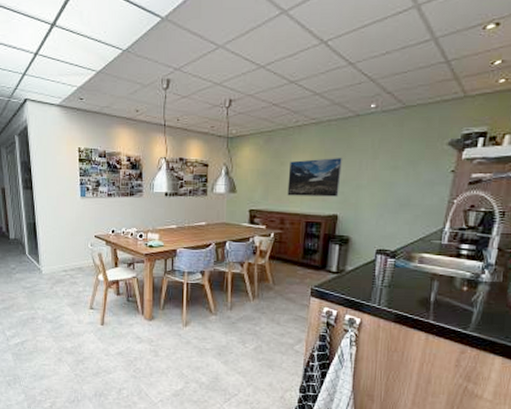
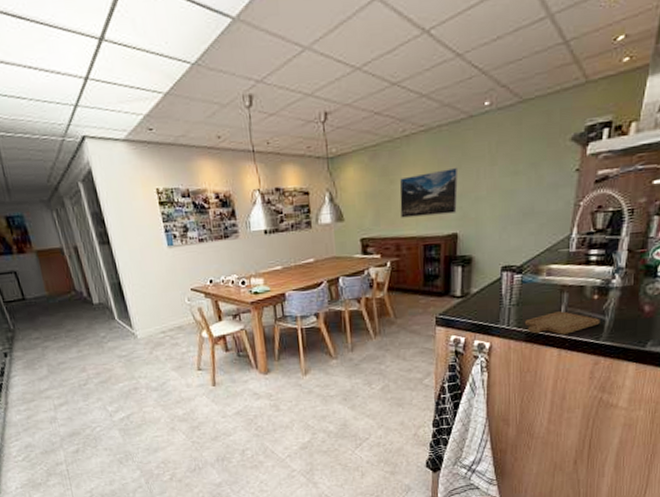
chopping board: none [394,297,468,321] -> present [524,311,600,335]

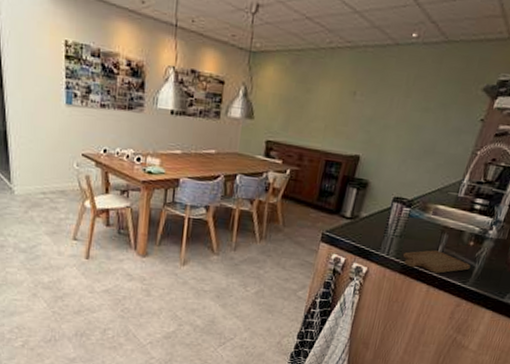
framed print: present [399,168,459,218] -> none [309,89,374,136]

